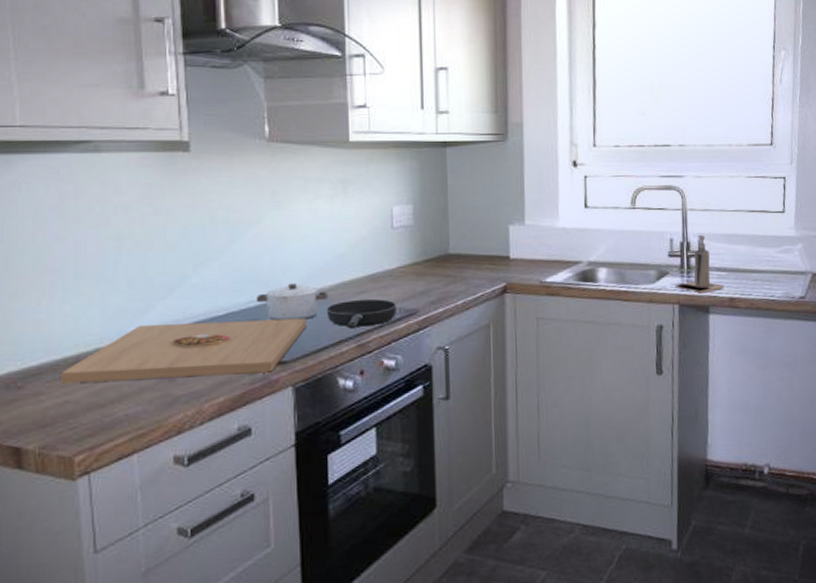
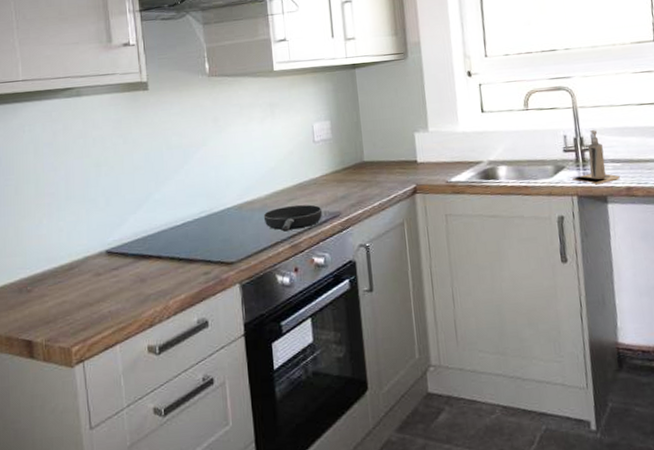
platter: present [61,318,308,384] -> none [59,224,249,287]
cooking pot: present [256,282,329,321] -> none [205,194,265,228]

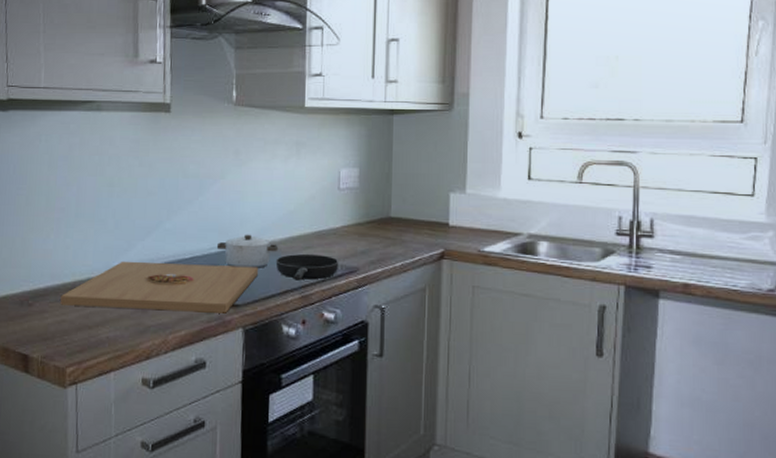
platter: none [59,224,249,287] -> present [60,261,259,313]
cooking pot: none [205,194,265,228] -> present [216,234,279,268]
soap dispenser: present [571,130,620,184] -> none [621,215,678,275]

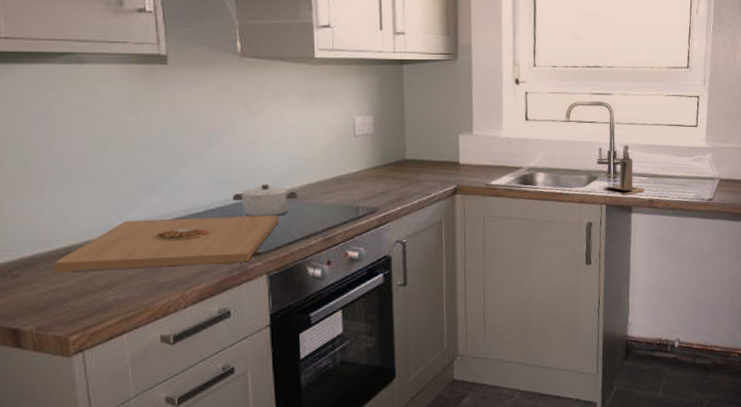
frying pan: present [275,253,339,281] -> none [296,198,360,225]
soap dispenser: none [621,215,678,275] -> present [602,145,645,195]

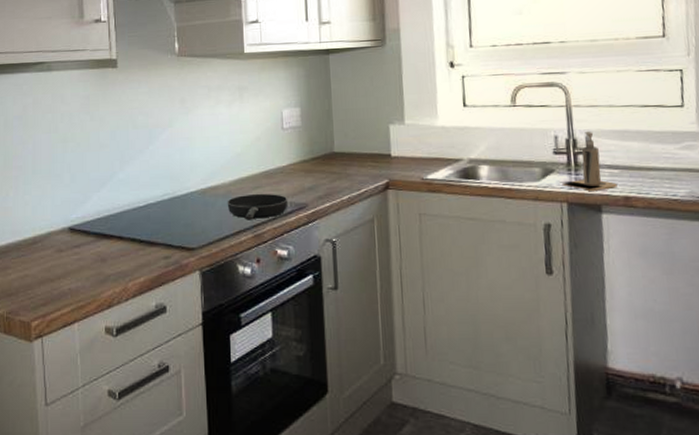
platter: present [54,215,280,272] -> none [22,210,212,260]
cooking pot: present [232,183,298,217] -> none [169,178,229,212]
frying pan: none [296,198,360,225] -> present [227,193,288,220]

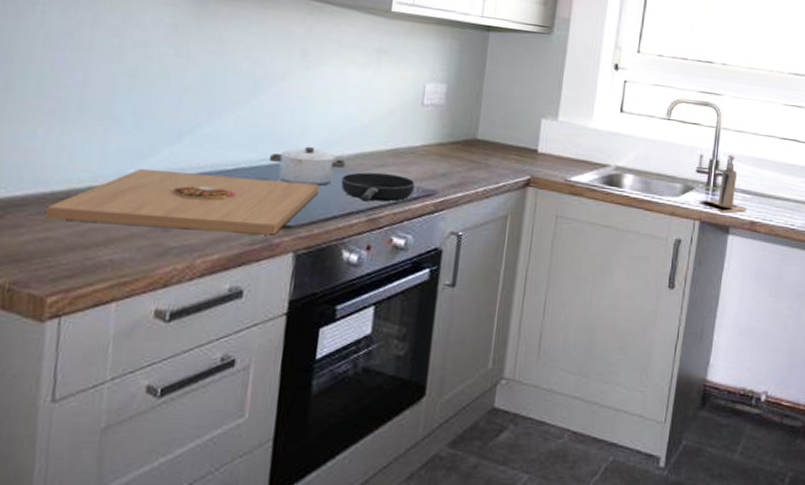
platter: none [22,210,212,260] -> present [45,168,320,236]
cooking pot: none [169,178,229,212] -> present [268,146,347,186]

